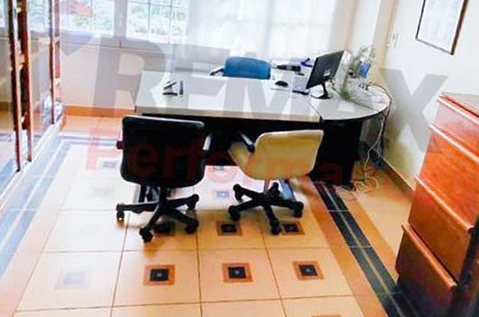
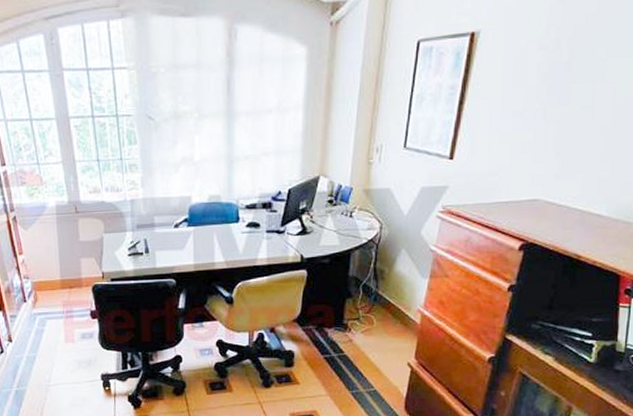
plant: present [337,44,380,100] -> none [316,163,367,232]

